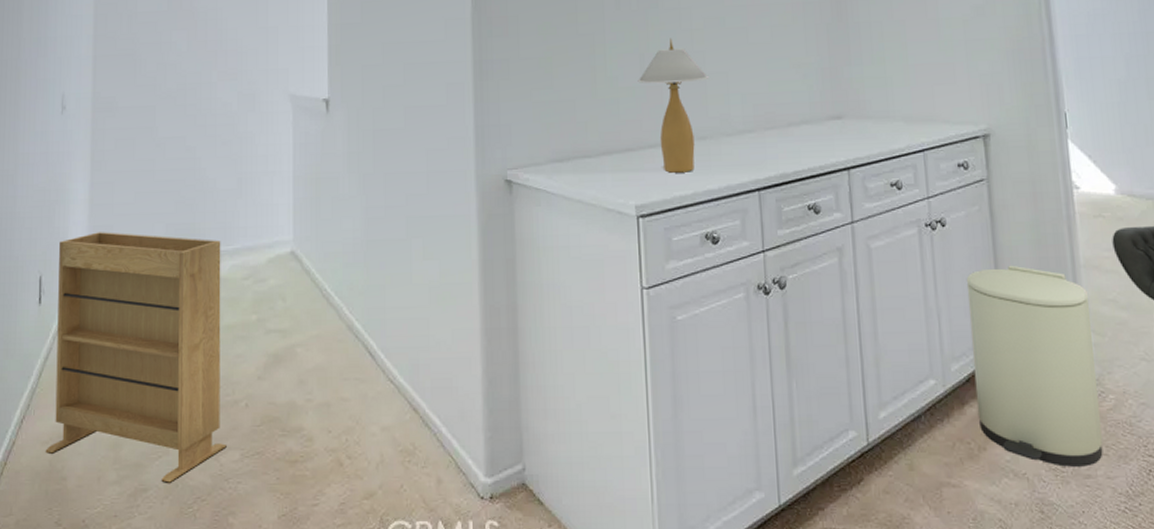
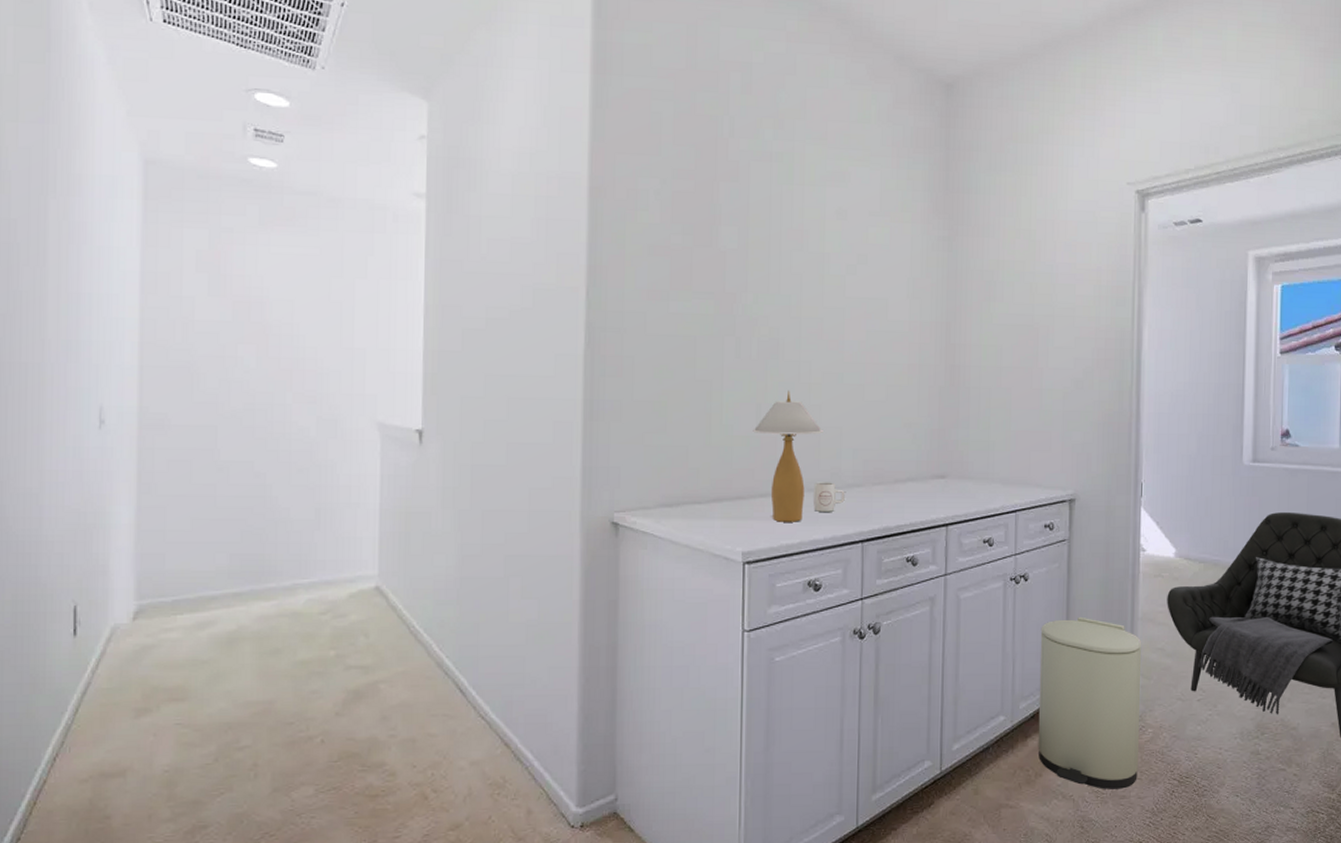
shoe rack: present [45,232,227,484] -> none [84,560,299,821]
mug: none [703,129,737,160] -> present [812,482,845,512]

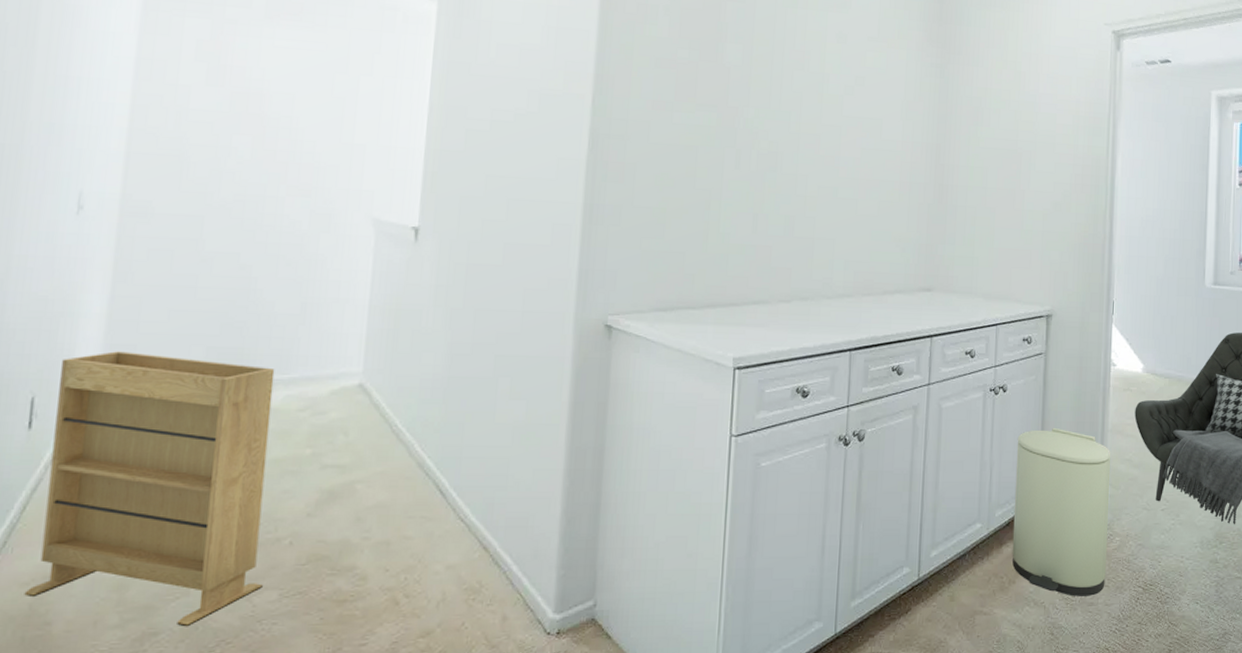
shoe rack: none [84,560,299,821] -> present [24,351,275,627]
table lamp: present [753,390,823,522] -> none [749,202,817,330]
mug: present [812,482,845,512] -> none [804,291,835,320]

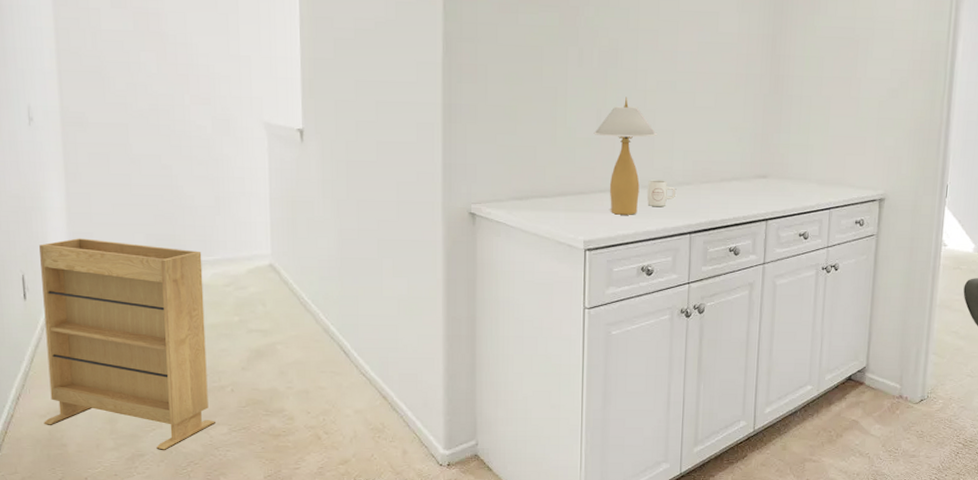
table lamp: none [749,202,817,330] -> present [593,97,657,215]
mug: none [804,291,835,320] -> present [646,180,676,206]
pedal bin: present [1012,427,1111,596] -> none [840,302,938,449]

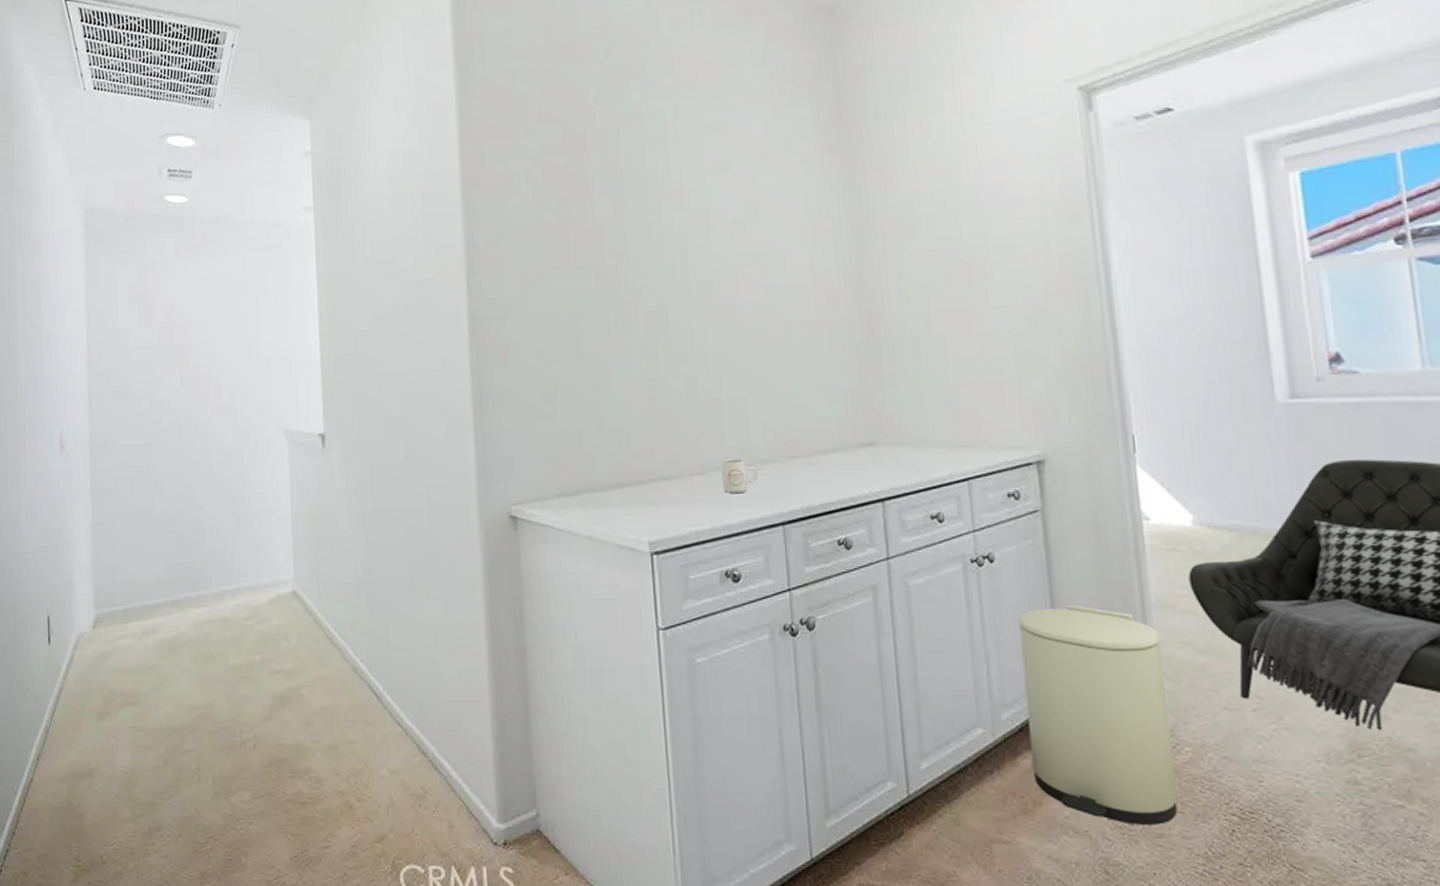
shoe rack: present [39,238,215,451] -> none [62,572,237,824]
table lamp: present [593,97,657,215] -> none [648,362,726,507]
pedal bin: none [840,302,938,449] -> present [1018,604,1178,825]

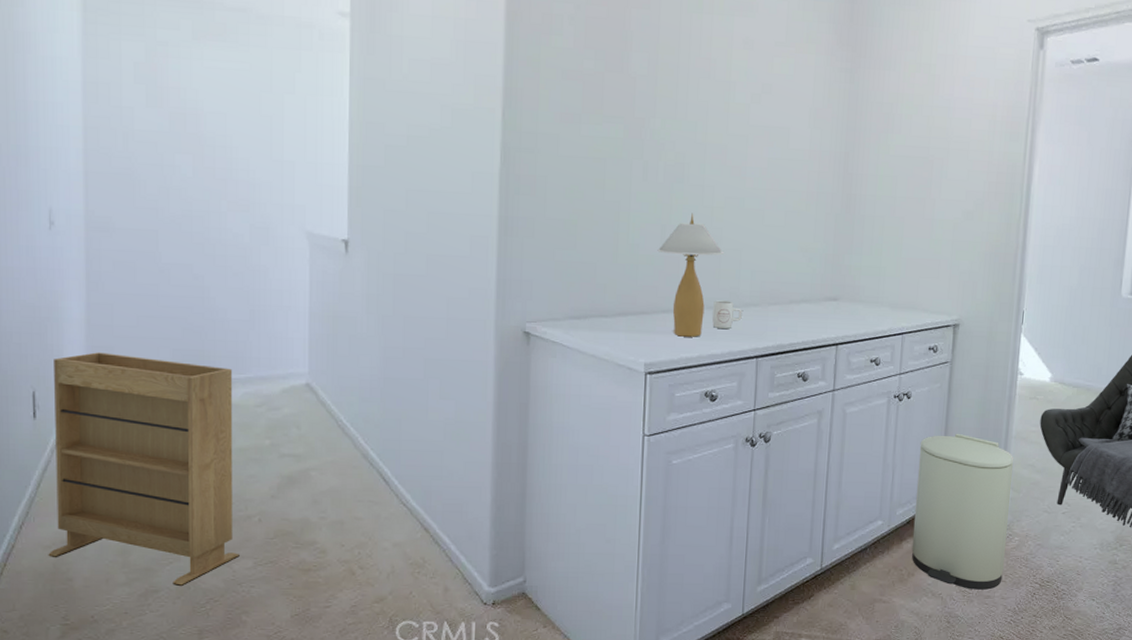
shoe rack: none [62,572,237,824] -> present [48,352,240,587]
table lamp: none [648,362,726,507] -> present [657,213,724,337]

